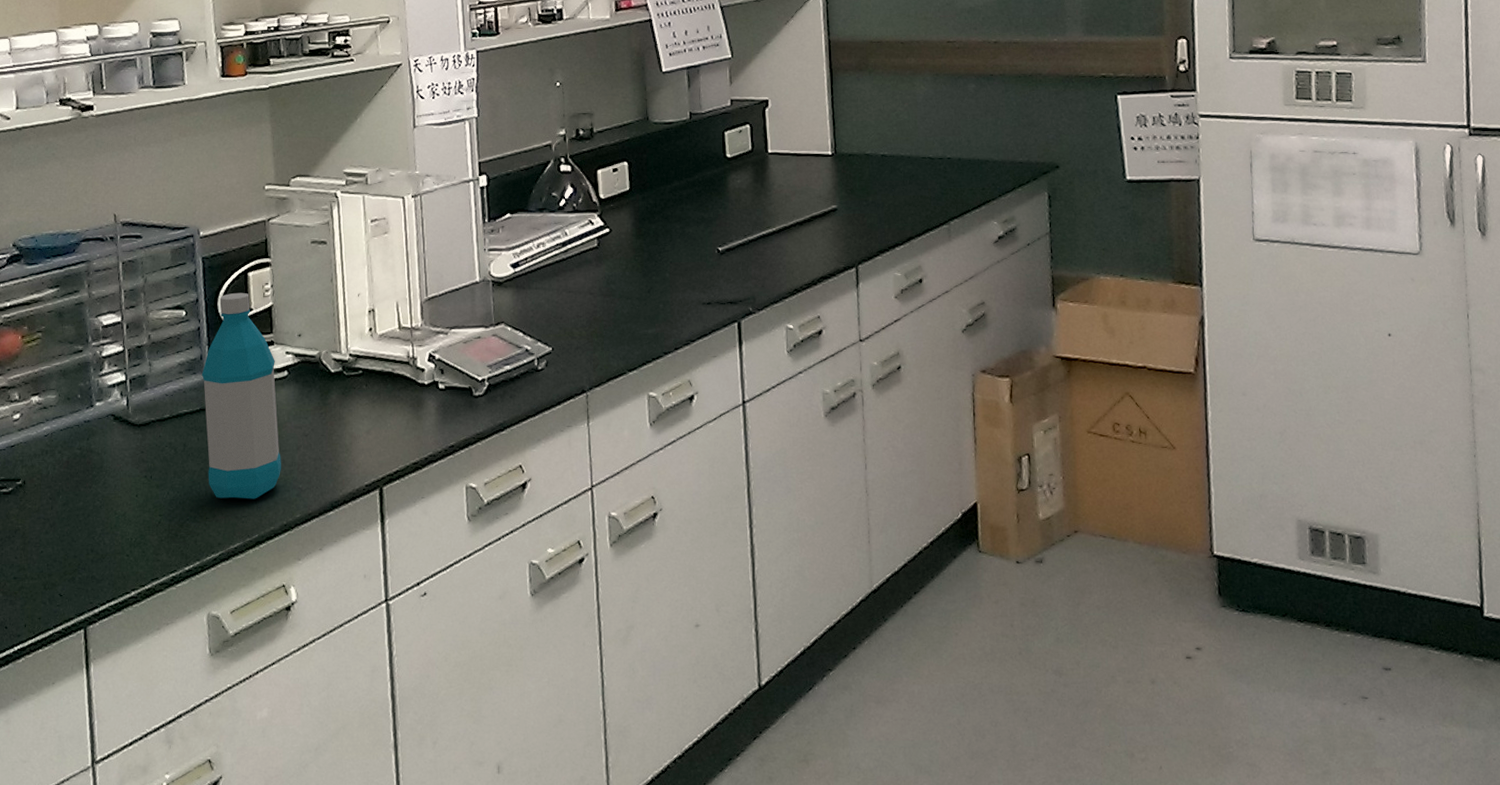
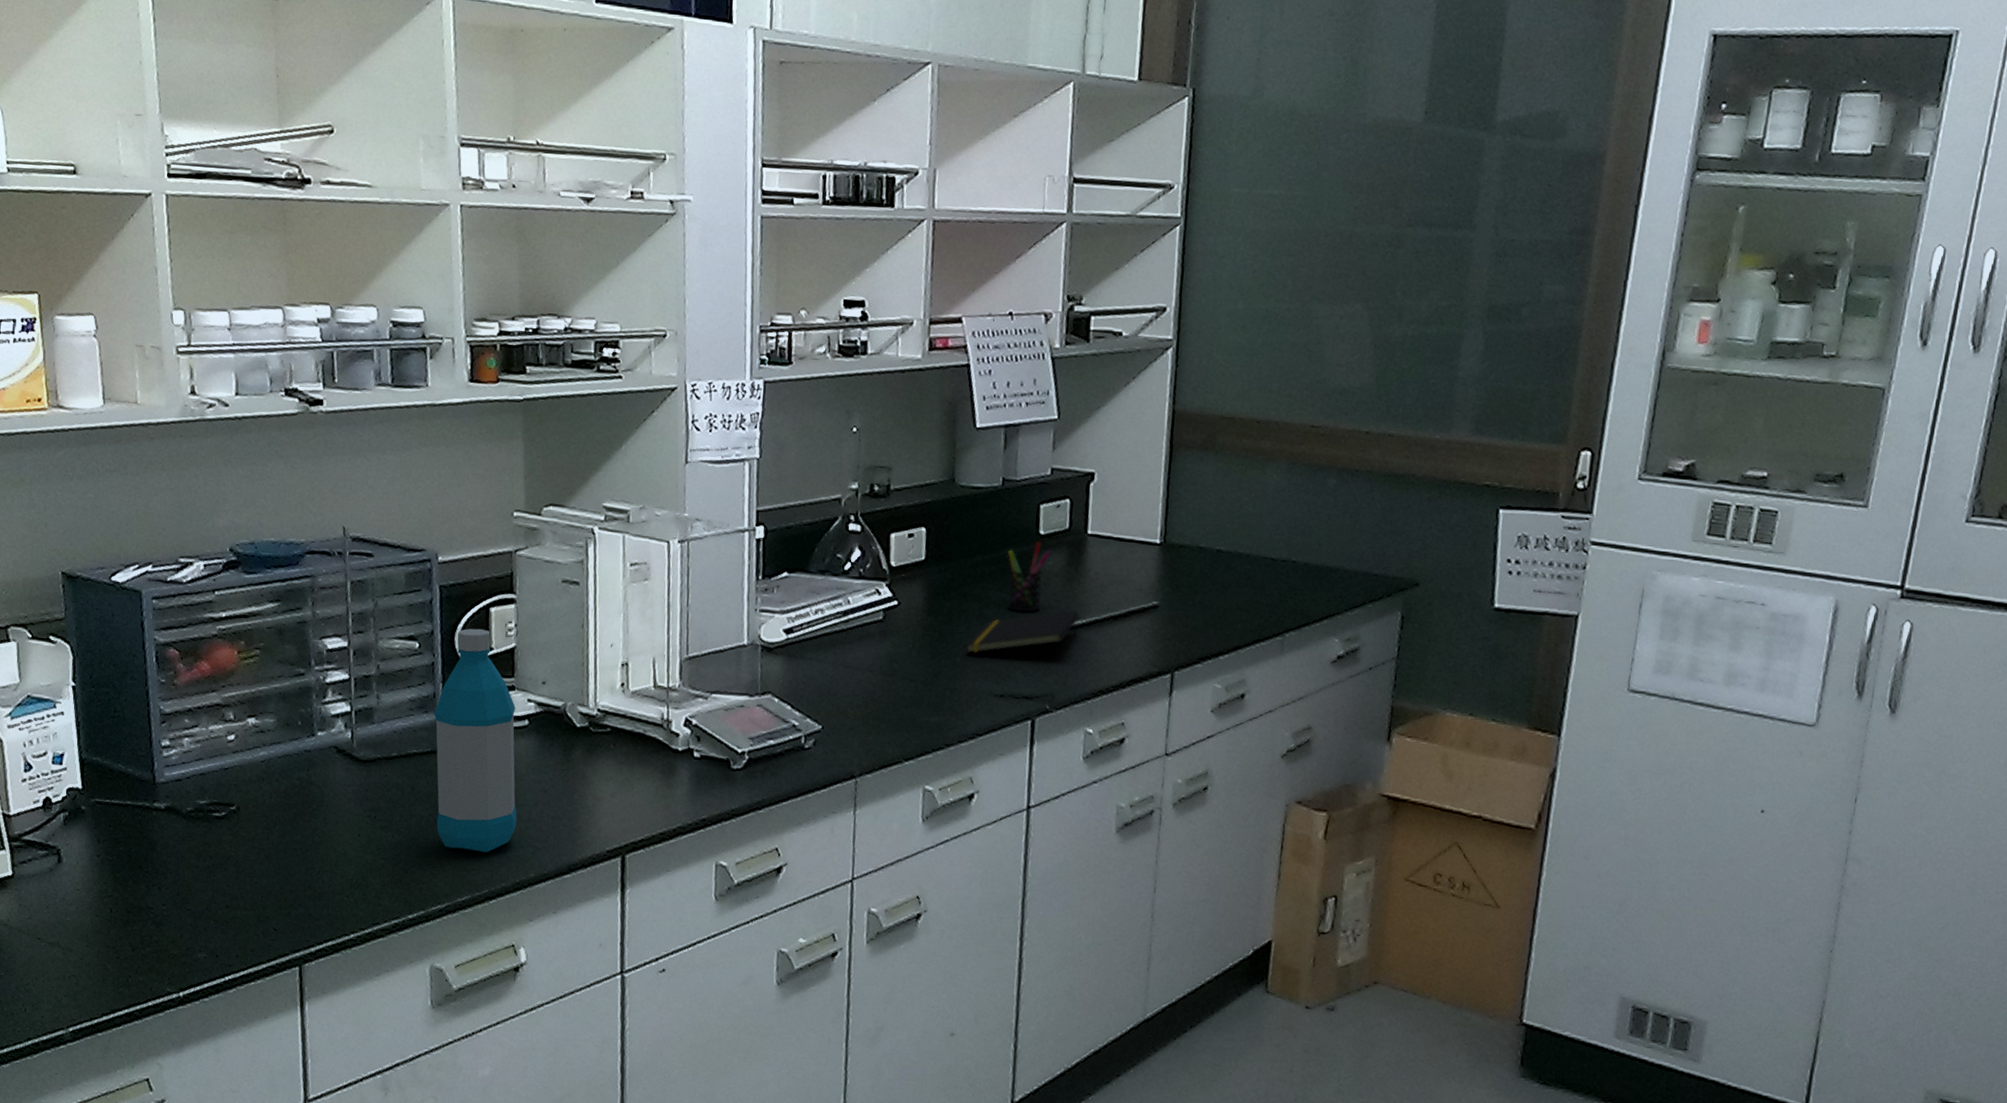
notepad: none [672,221,770,269] -> present [965,610,1080,654]
pen holder: none [700,163,739,227] -> present [1007,541,1052,613]

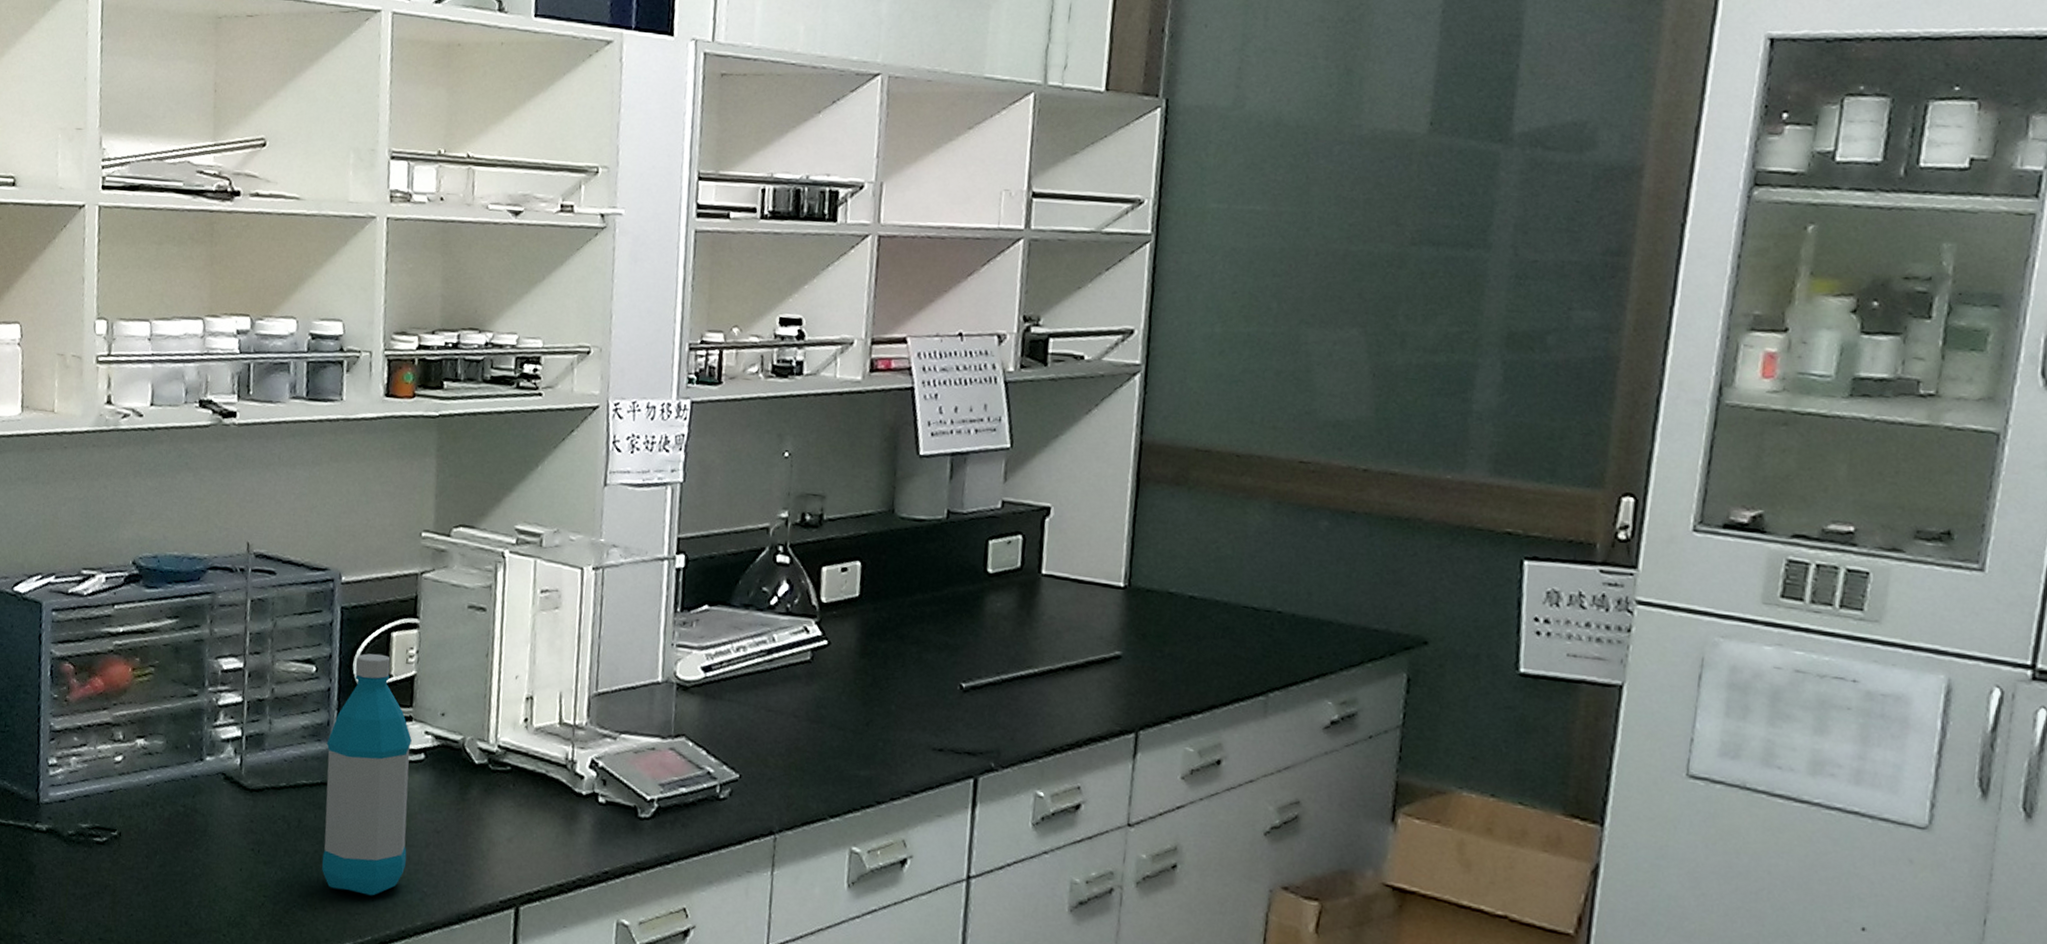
notepad: present [965,610,1080,654] -> none [901,658,1032,702]
pen holder: present [1007,541,1052,613] -> none [949,580,1001,659]

